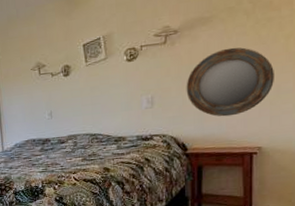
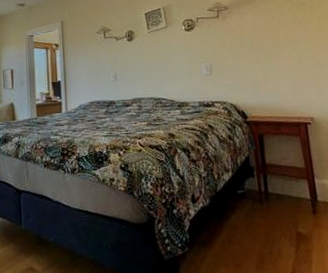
home mirror: present [186,47,274,117] -> none [239,25,315,87]

